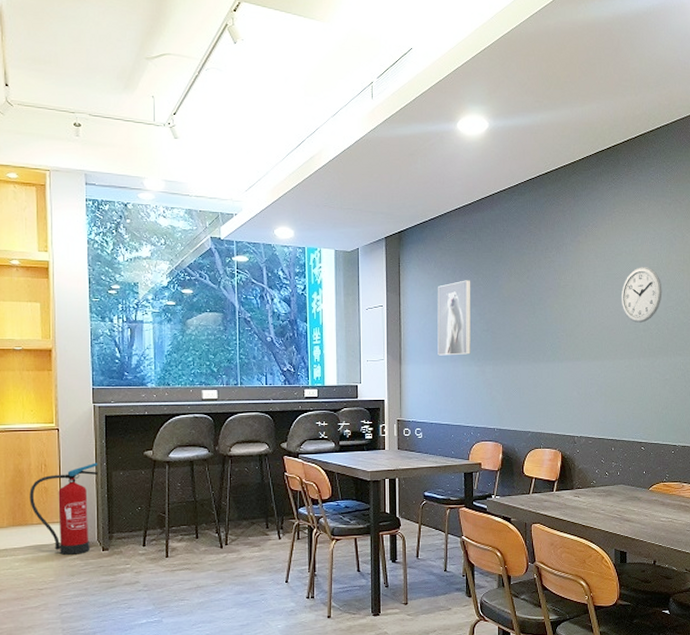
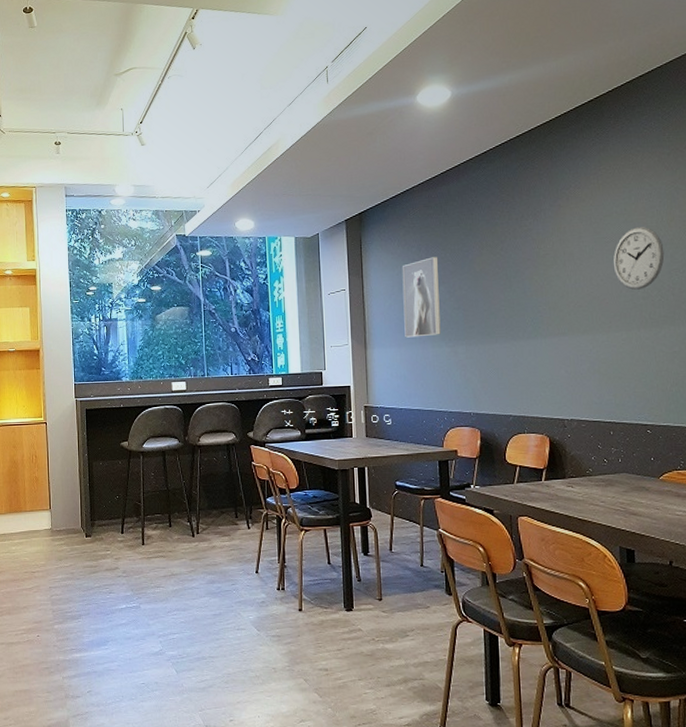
fire extinguisher: present [29,462,98,555] -> none [23,453,81,540]

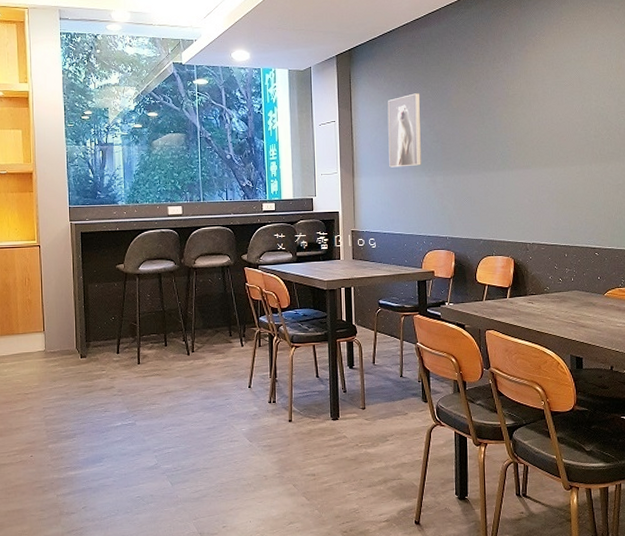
wall clock: present [613,227,665,290] -> none [570,73,613,129]

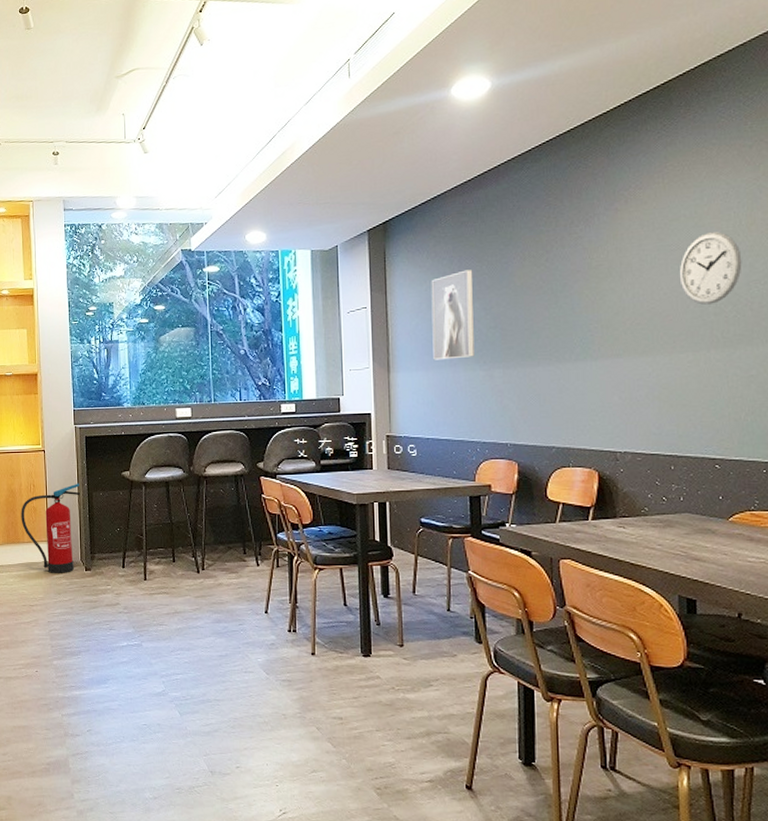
fire extinguisher: none [15,276,75,362] -> present [21,483,80,573]
wall clock: none [570,73,613,129] -> present [679,232,742,305]

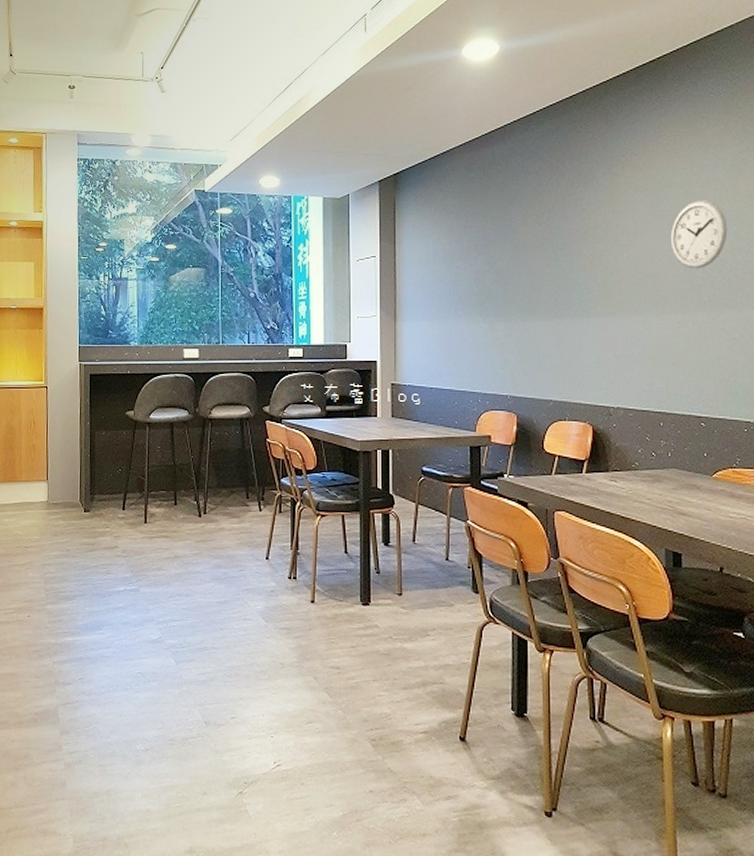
fire extinguisher: present [21,483,80,573] -> none [19,421,82,514]
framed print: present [431,270,474,360] -> none [438,224,479,311]

